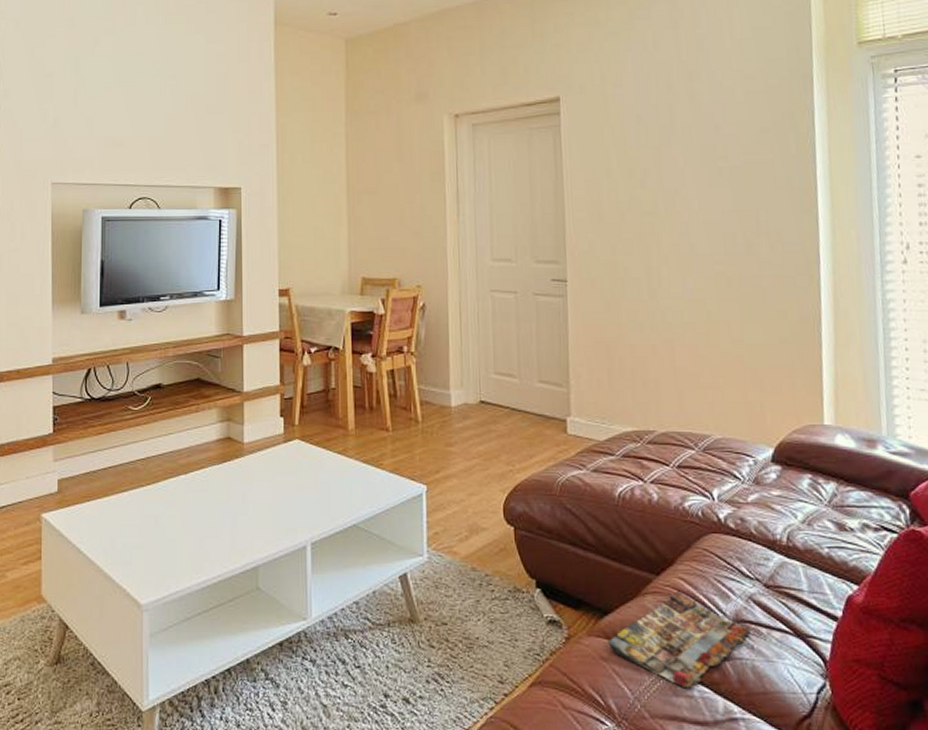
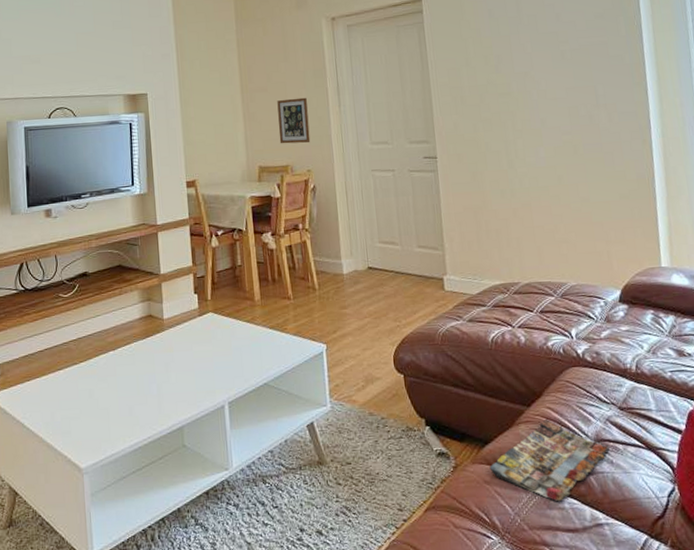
picture frame: none [387,203,423,255] -> present [277,97,311,144]

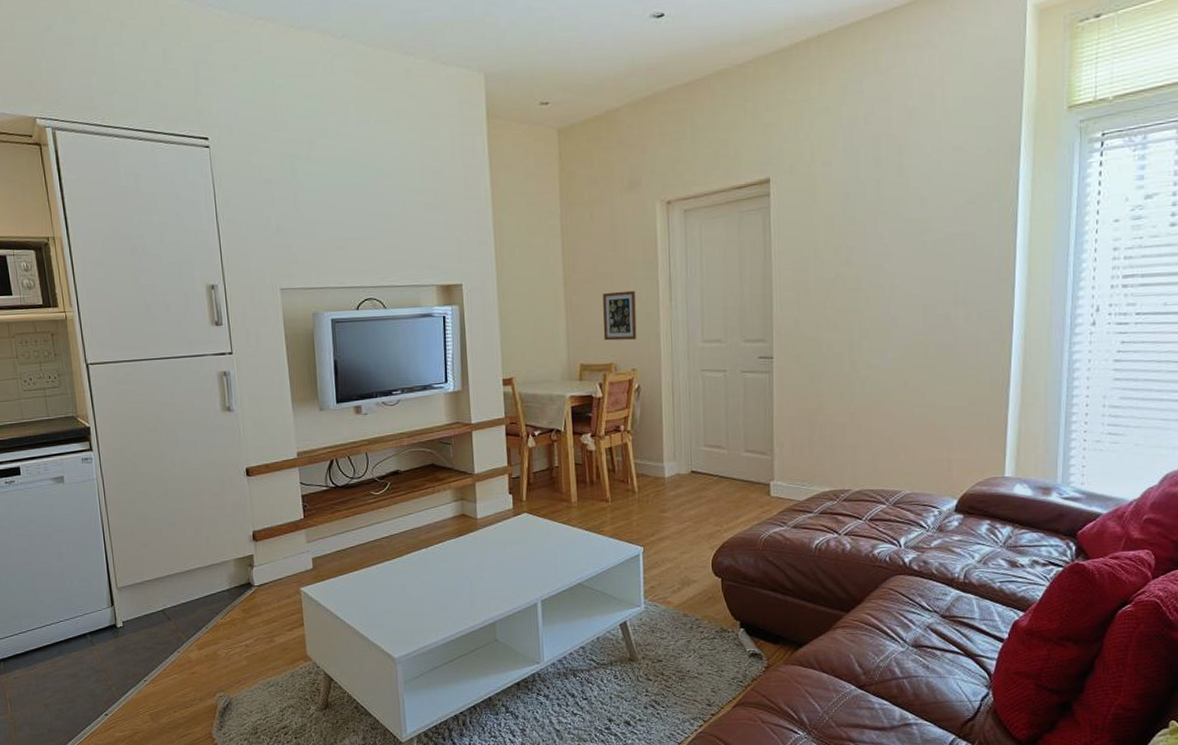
magazine: present [489,418,610,502] -> none [802,624,926,703]

